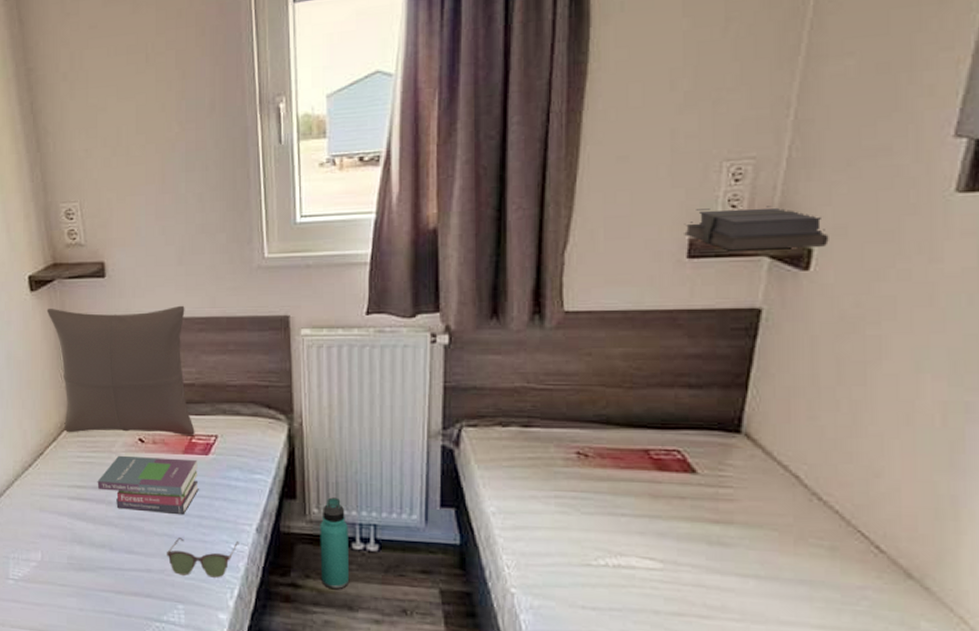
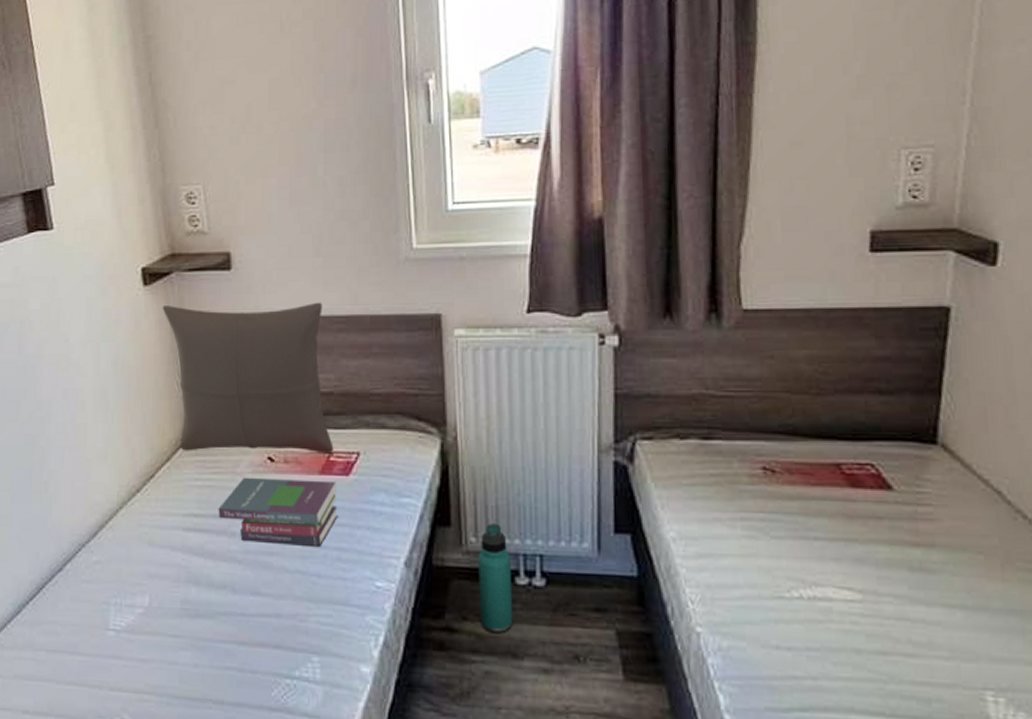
sunglasses: present [166,538,239,578] -> none [298,575,385,623]
book: present [684,206,829,251] -> none [864,197,1015,245]

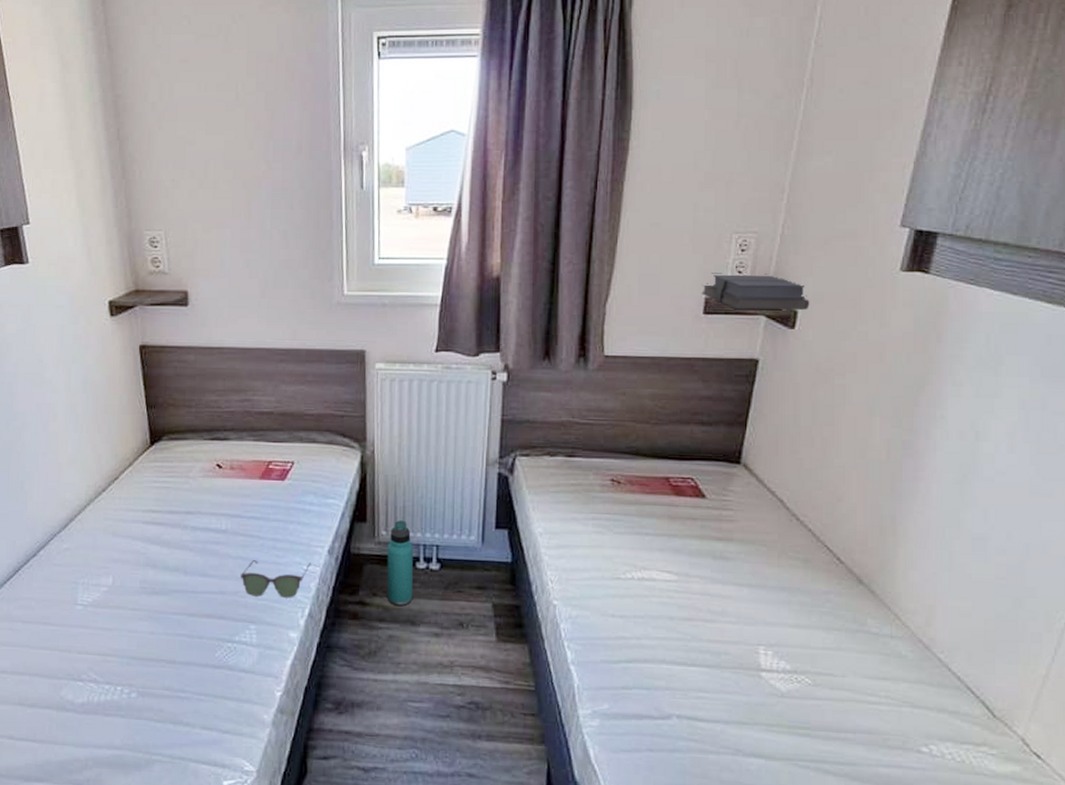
pillow: present [162,302,334,454] -> none [126,334,272,462]
books: present [218,477,338,548] -> none [173,480,274,539]
sunglasses: none [298,575,385,623] -> present [240,560,312,598]
book: none [864,197,1015,245] -> present [701,273,810,311]

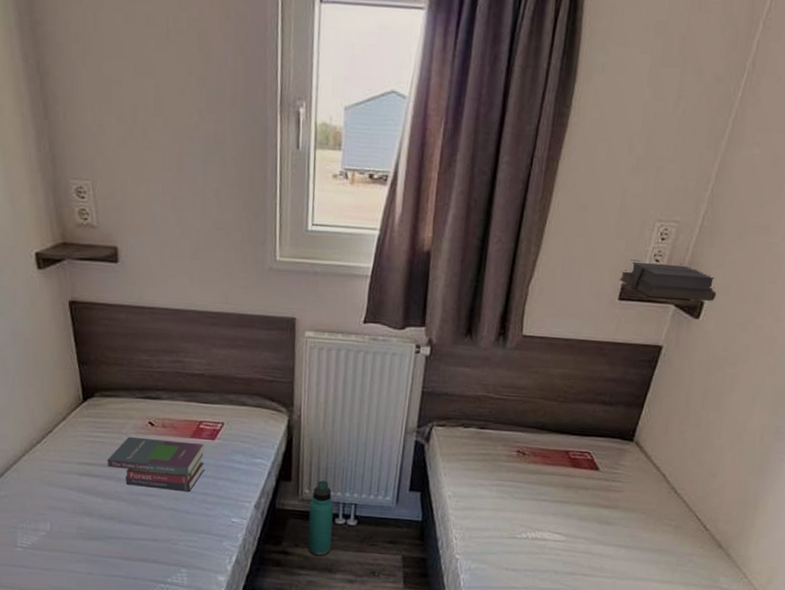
books: none [173,480,274,539] -> present [107,436,205,493]
sunglasses: present [240,560,312,598] -> none [172,512,239,546]

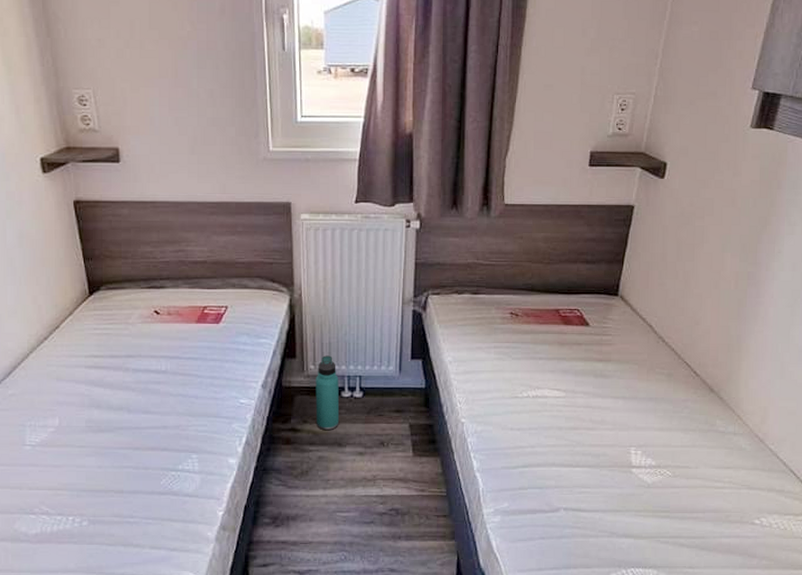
books: present [107,436,205,493] -> none [114,326,211,377]
book: present [619,260,717,302] -> none [587,129,677,163]

